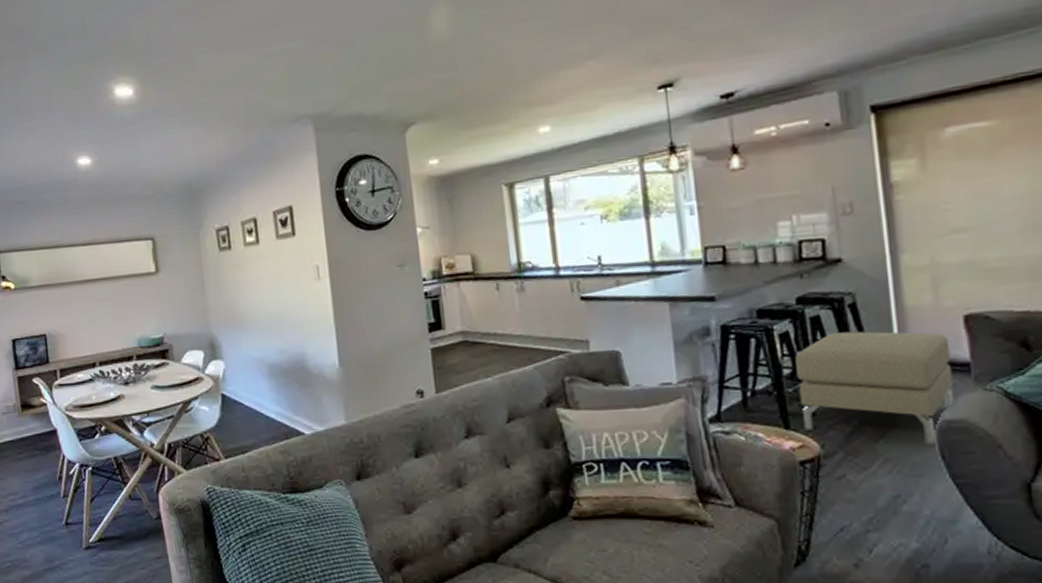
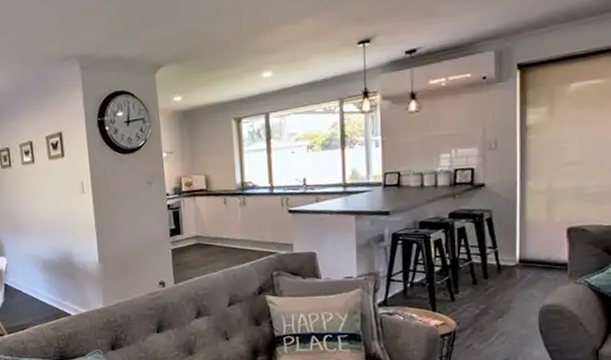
ottoman: present [795,331,954,446] -> none [444,239,555,323]

